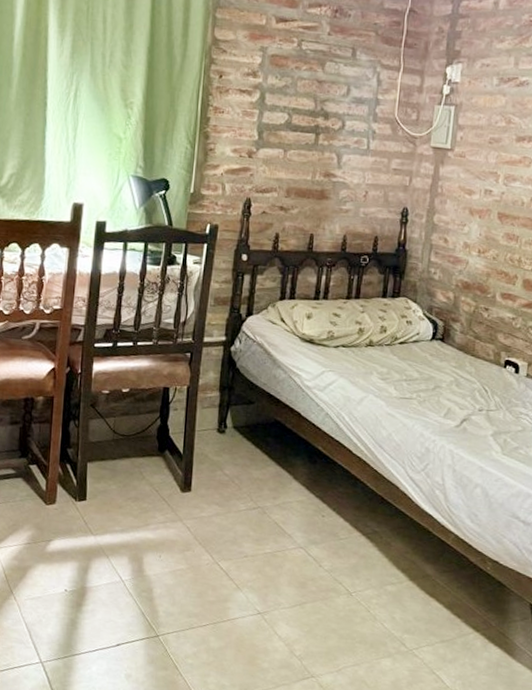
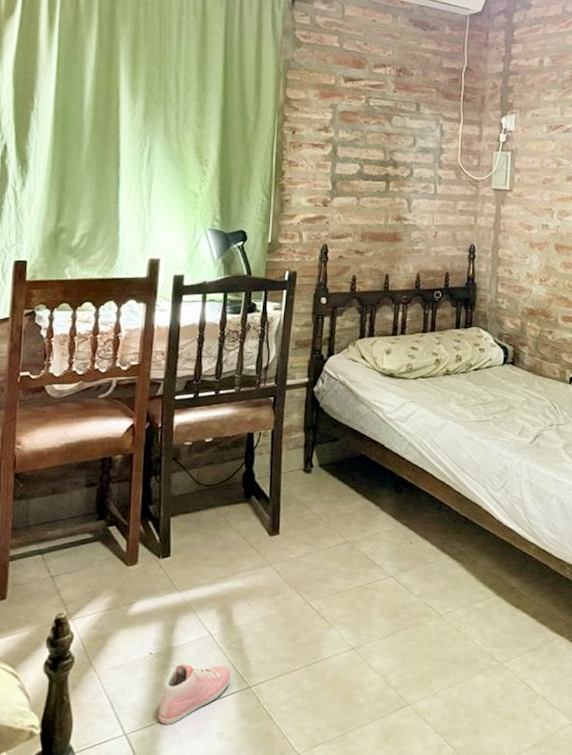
sneaker: none [71,603,141,660] -> present [158,663,232,725]

